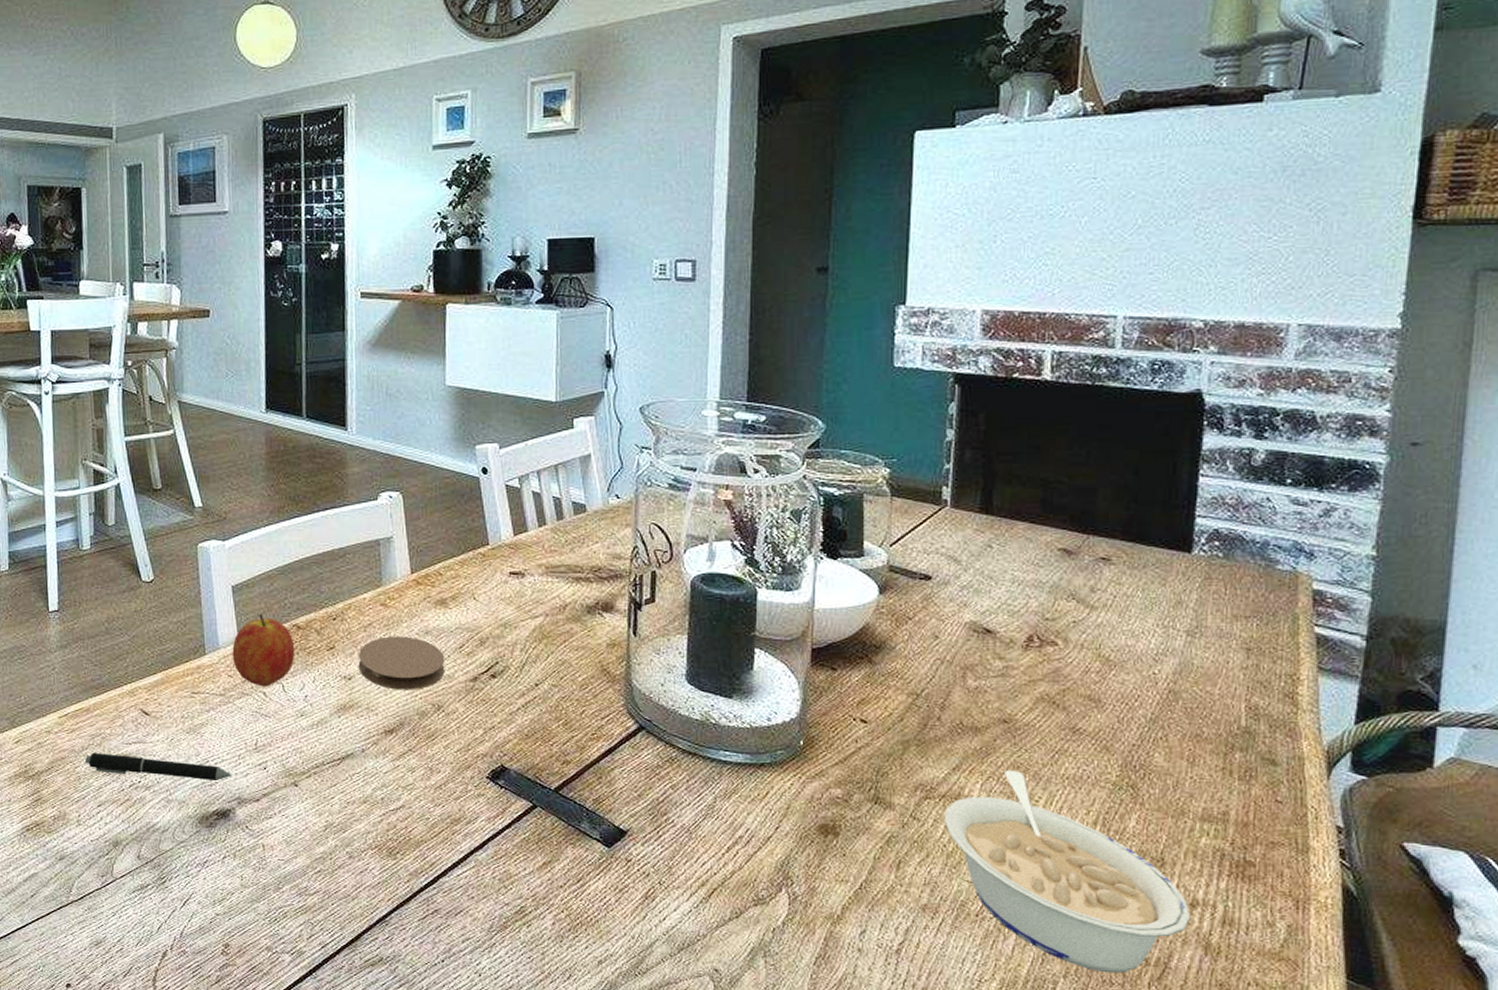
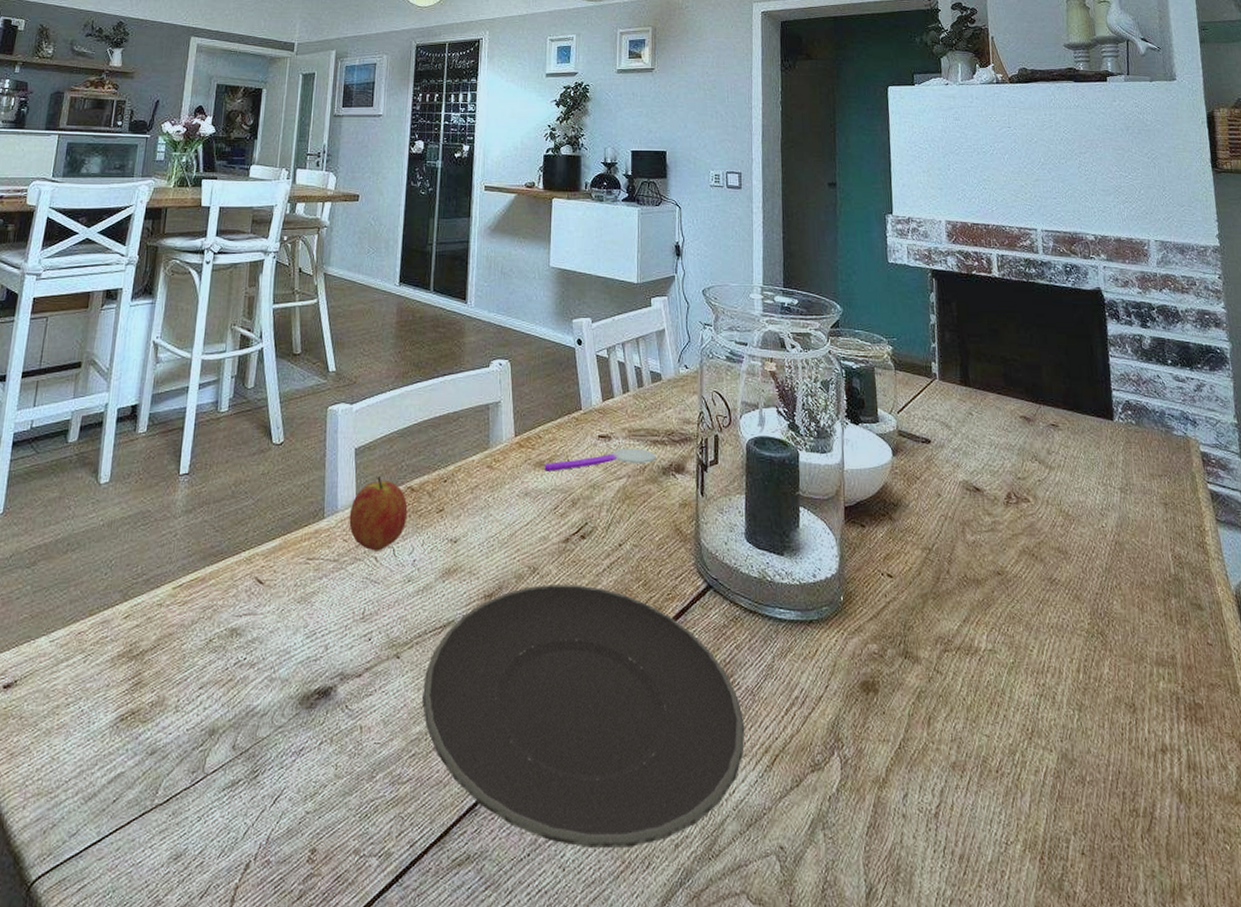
pen: present [84,752,234,782] -> none [192,626,339,656]
plate: none [324,722,679,961] -> present [422,585,745,848]
coaster: present [358,636,445,690] -> none [464,498,541,553]
spoon: none [446,585,579,609] -> present [544,448,656,471]
legume: present [943,769,1191,974] -> none [961,620,1164,827]

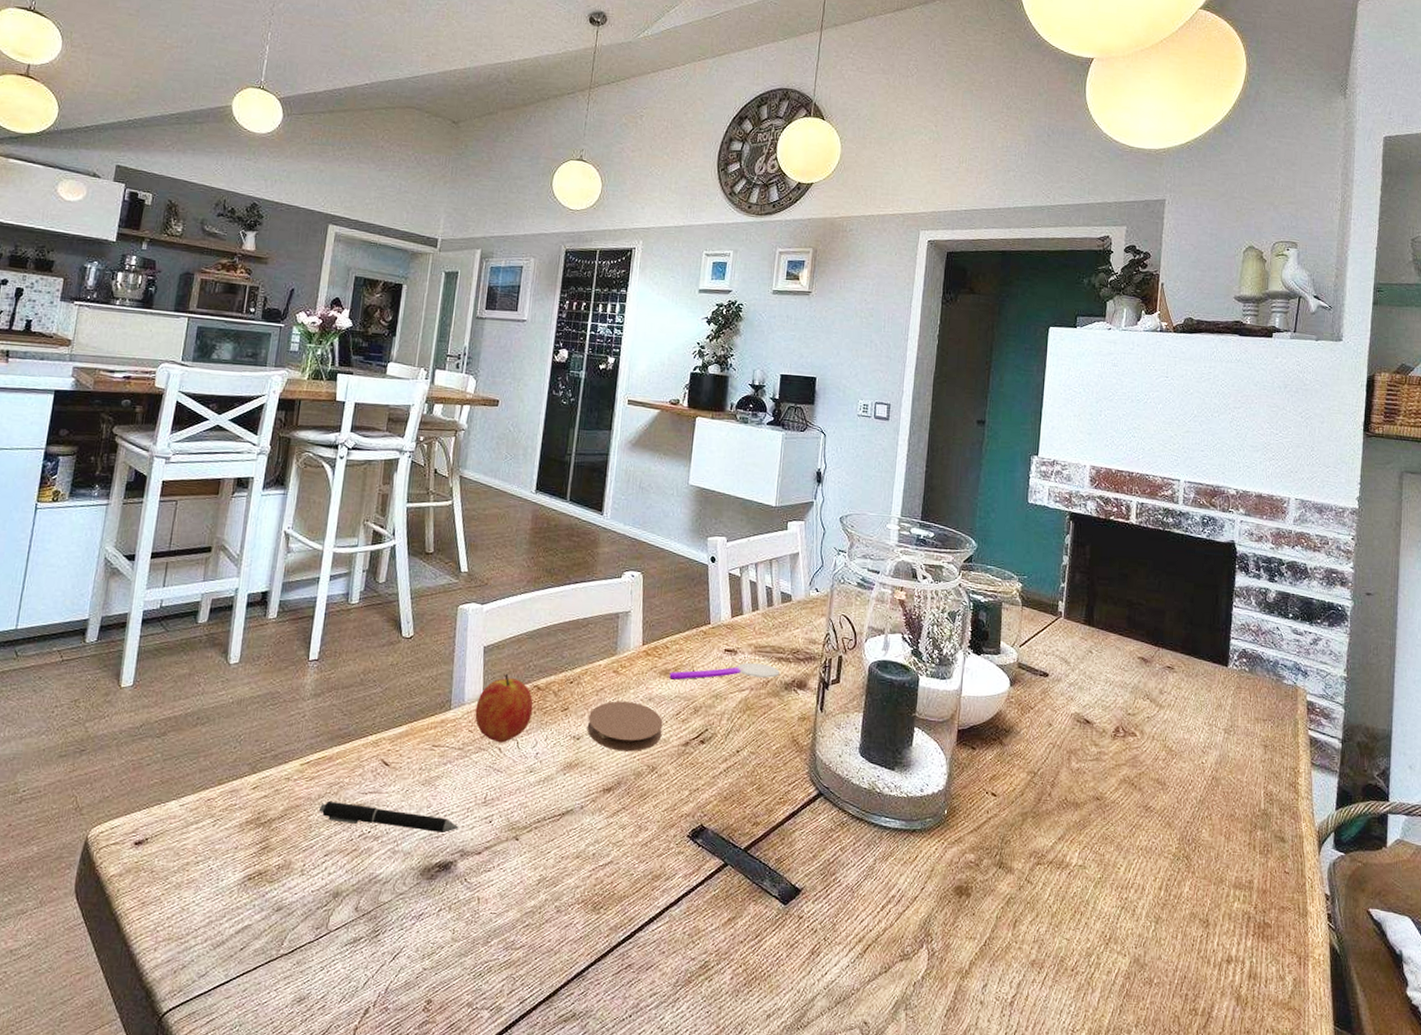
pen: none [192,626,339,656] -> present [318,800,460,834]
plate: present [422,585,745,848] -> none [538,783,842,1015]
coaster: none [464,498,541,553] -> present [587,701,663,752]

